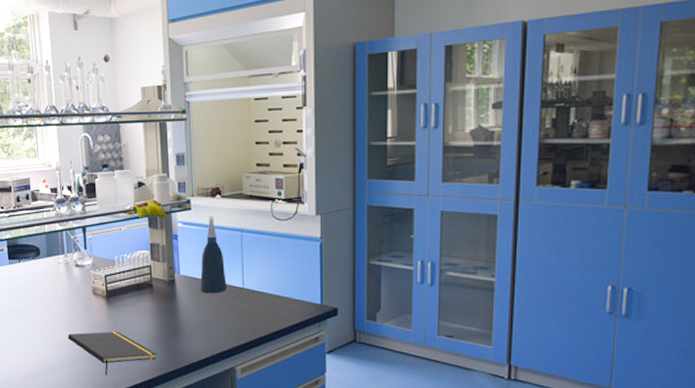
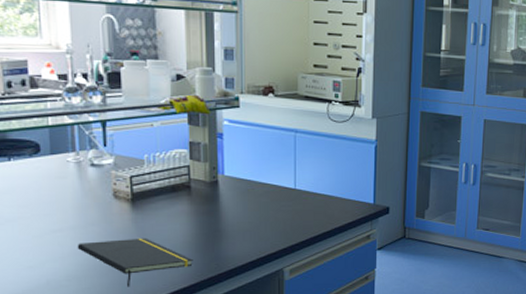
spray bottle: present [200,216,227,294] -> none [248,115,277,195]

